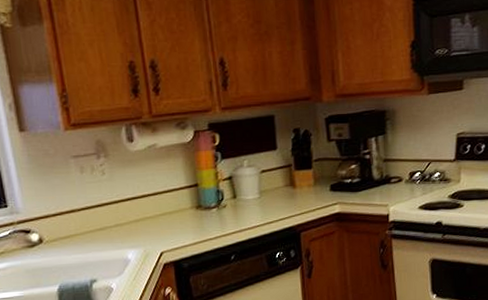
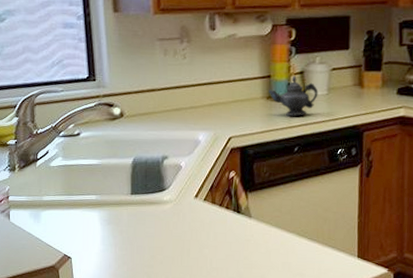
teapot: none [198,182,250,224] -> present [269,76,318,116]

